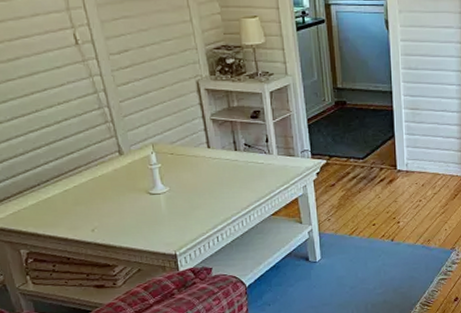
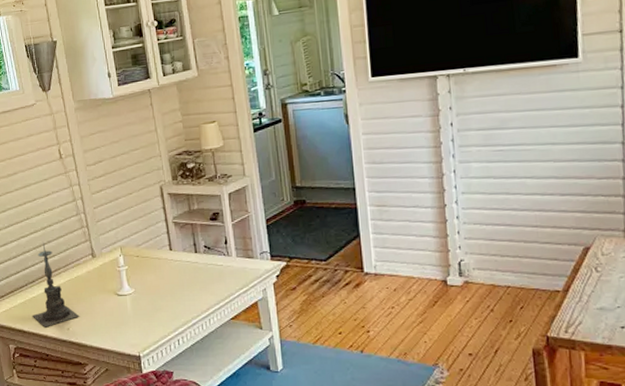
candle holder: none [48,138,105,230] -> present [33,242,79,328]

